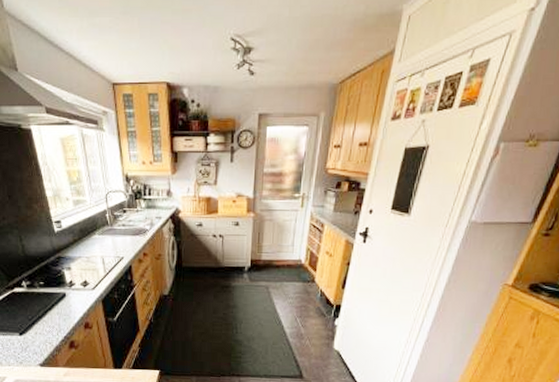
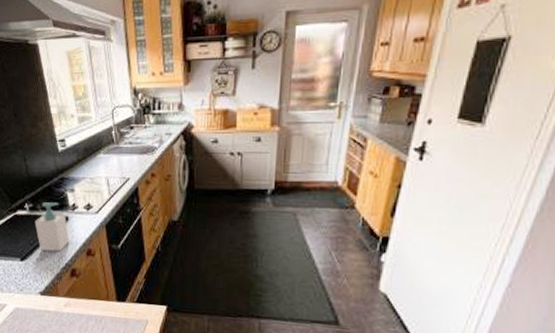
soap bottle: none [32,280,68,326] -> present [34,202,70,252]

